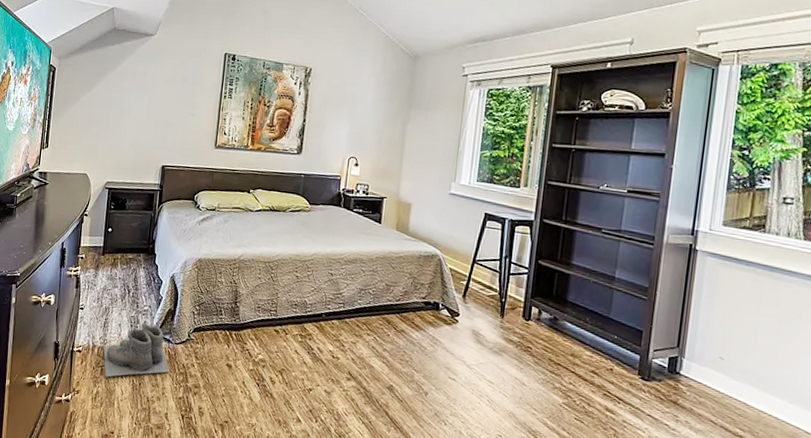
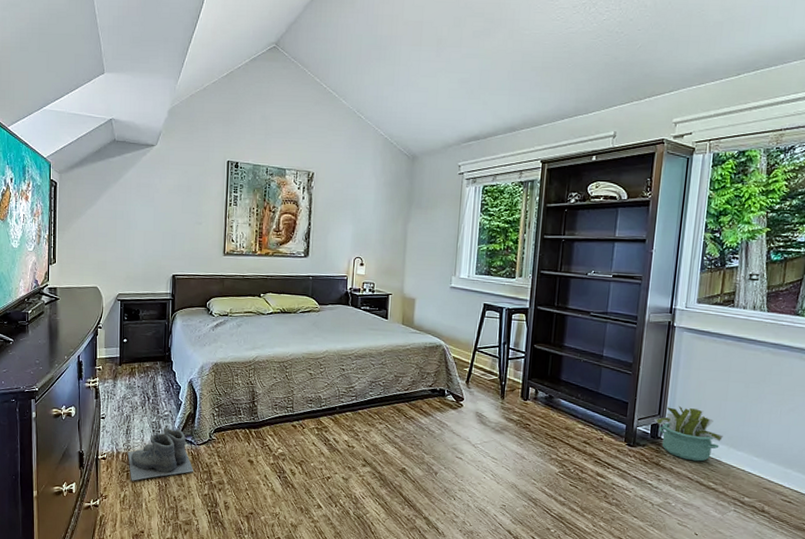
decorative plant: none [671,338,752,404] -> present [653,405,723,462]

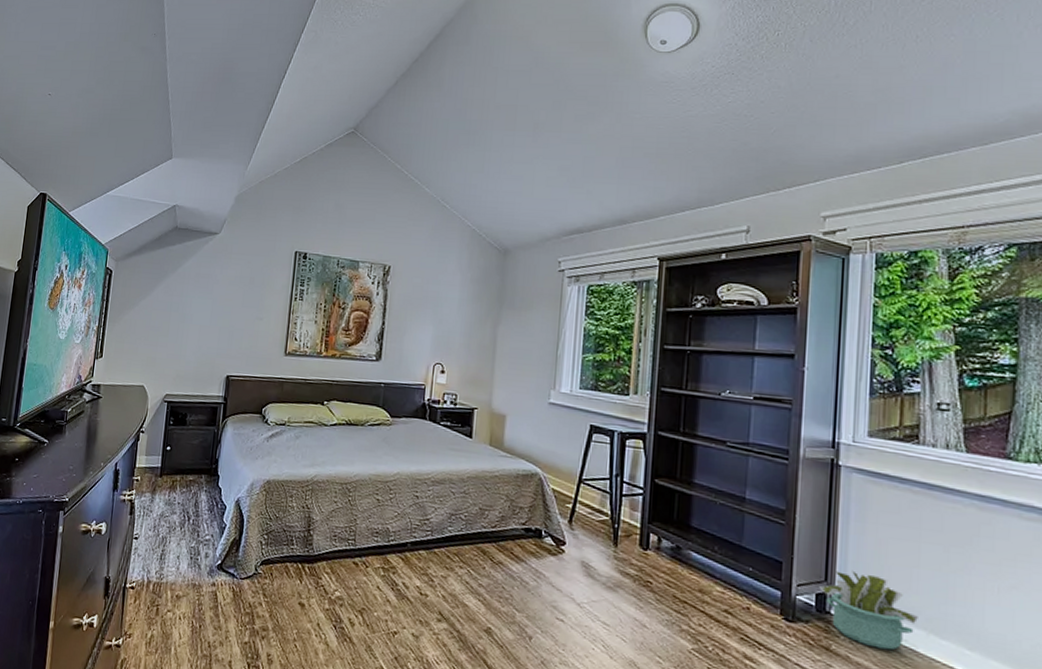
boots: present [127,427,194,481] -> none [159,554,234,619]

